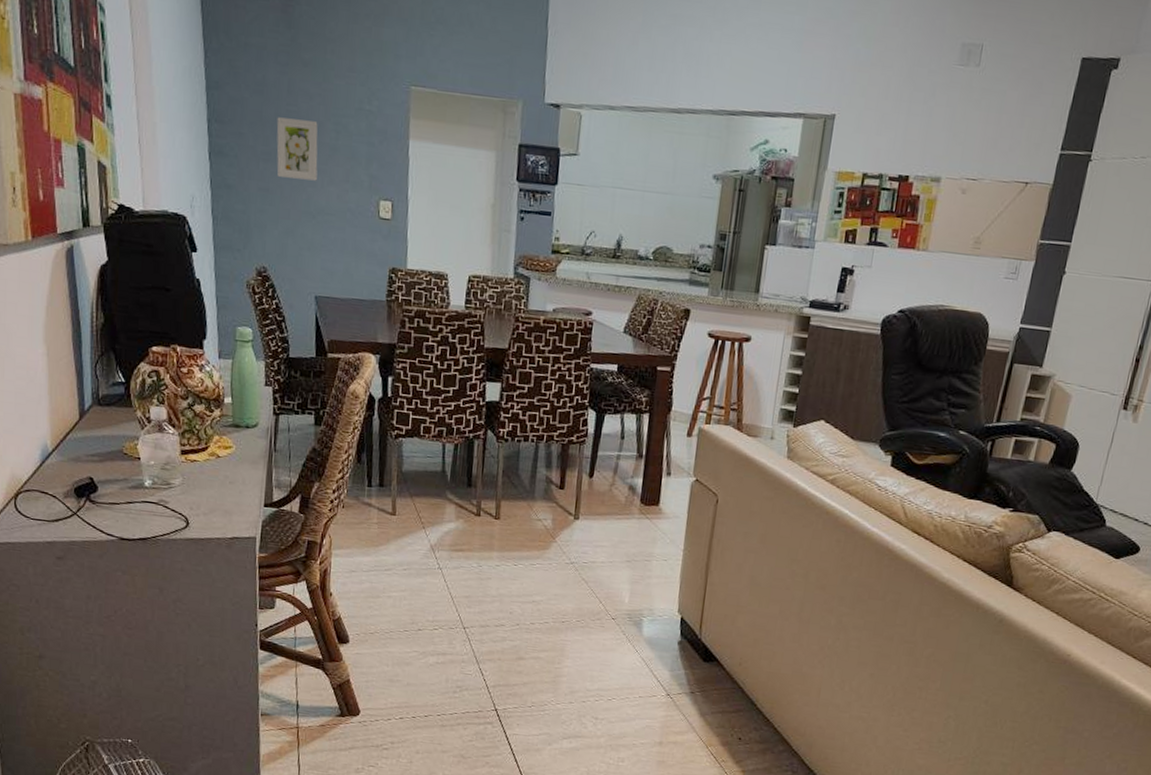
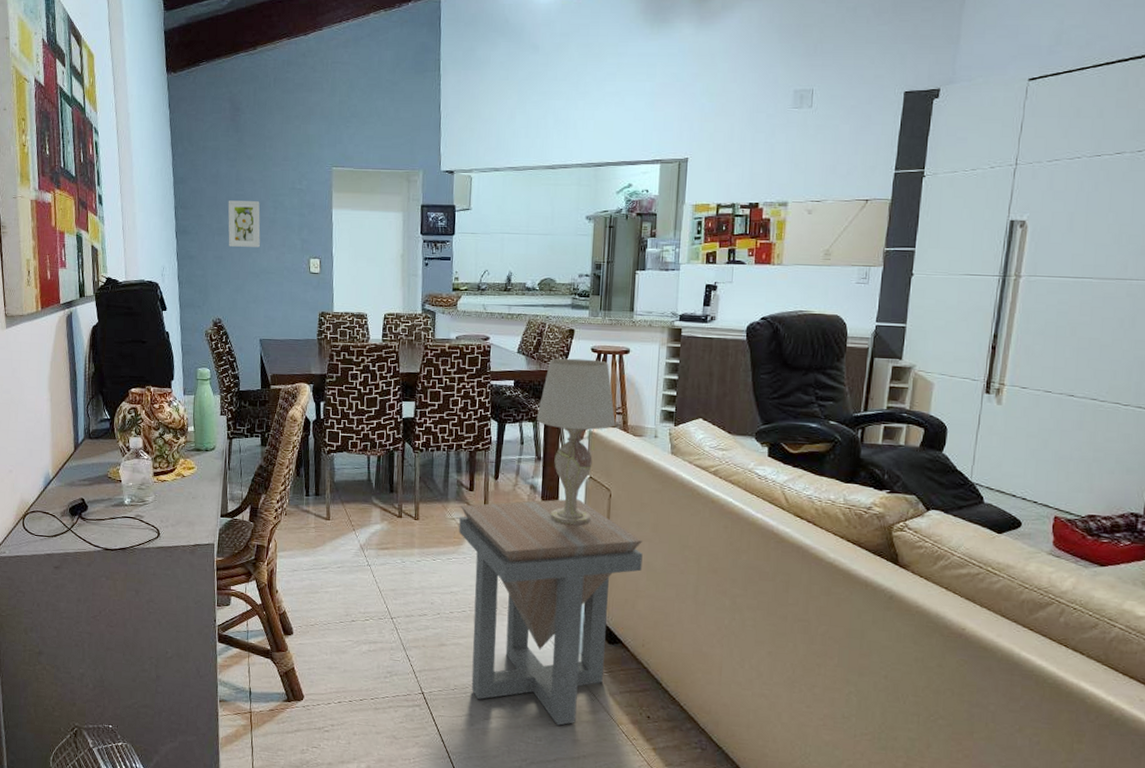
side table: none [545,503,748,746] -> present [459,499,643,726]
table lamp: none [640,342,730,533] -> present [536,358,616,526]

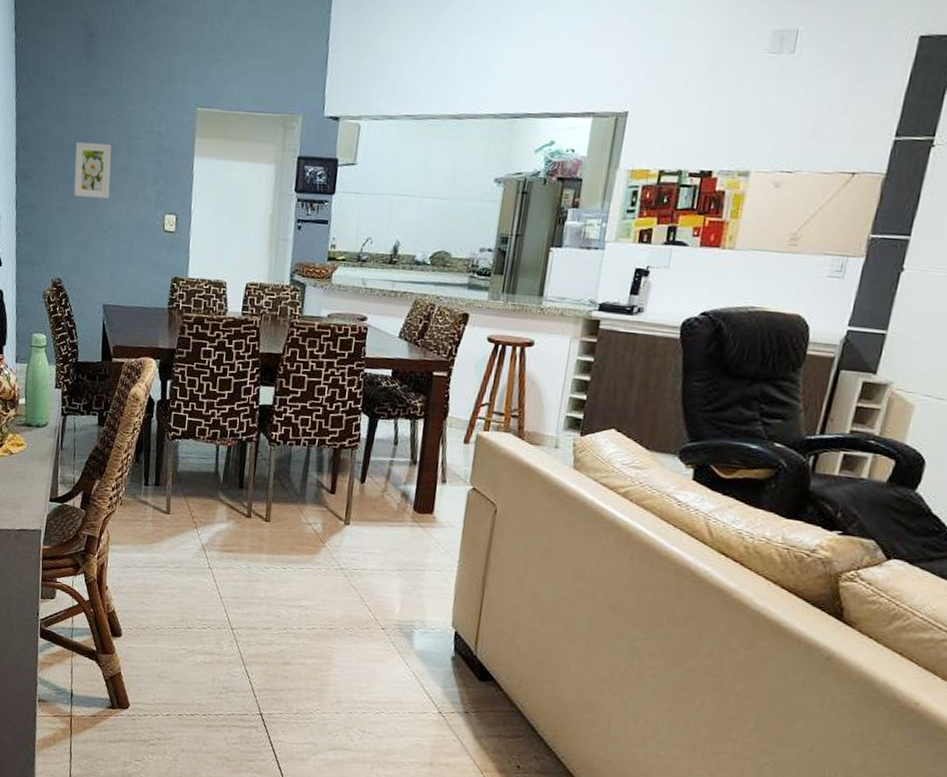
side table: present [459,499,643,726] -> none [314,509,529,766]
table lamp: present [536,358,616,526] -> none [414,347,510,543]

